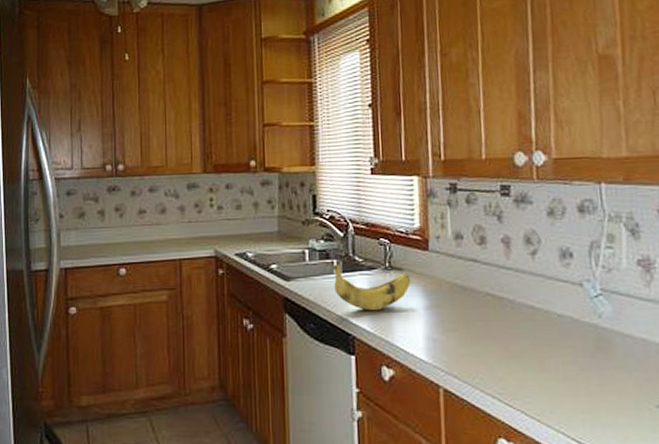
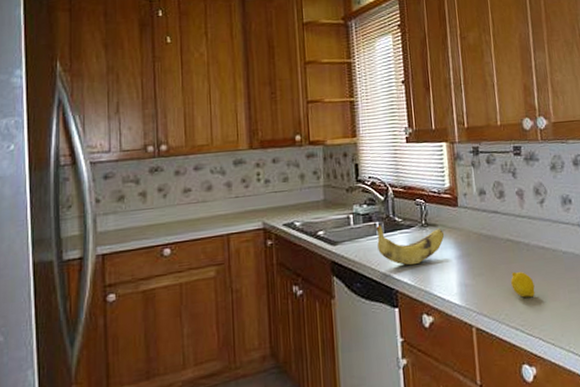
fruit: none [489,331,519,362] -> present [511,272,535,298]

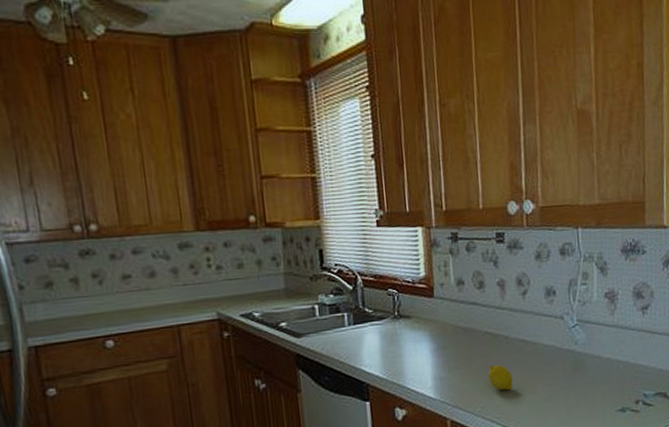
banana: present [376,224,445,266] -> none [344,316,419,359]

